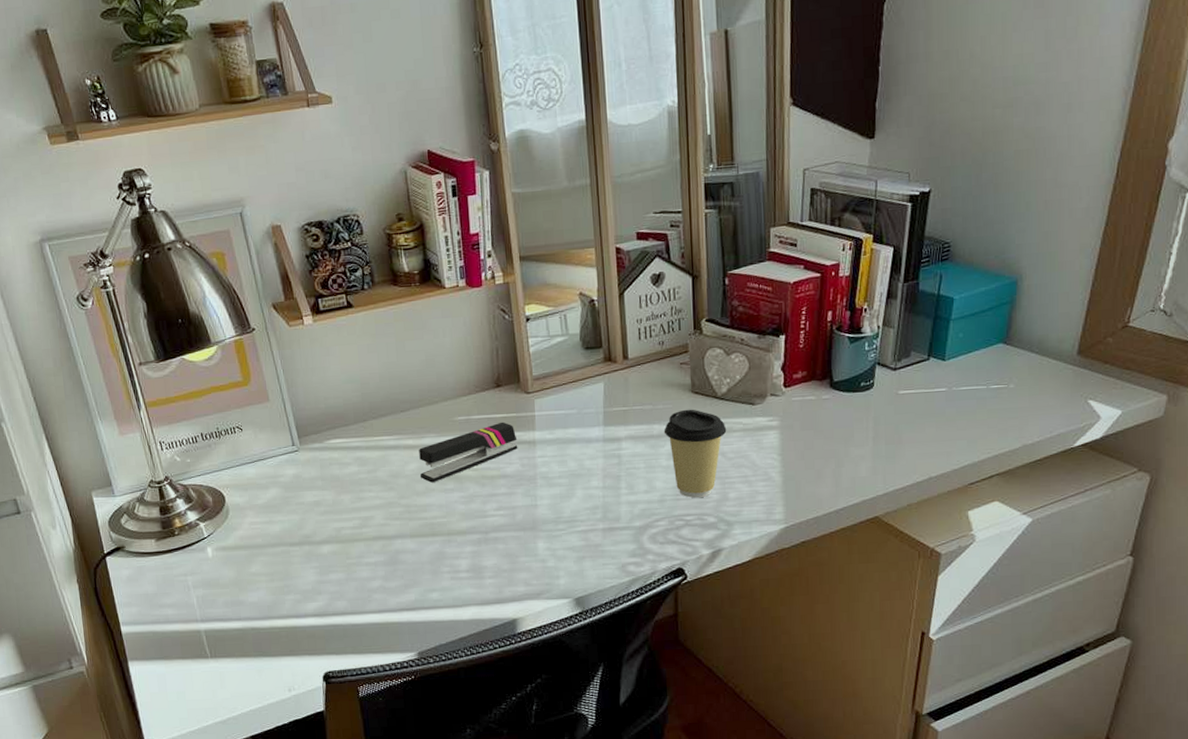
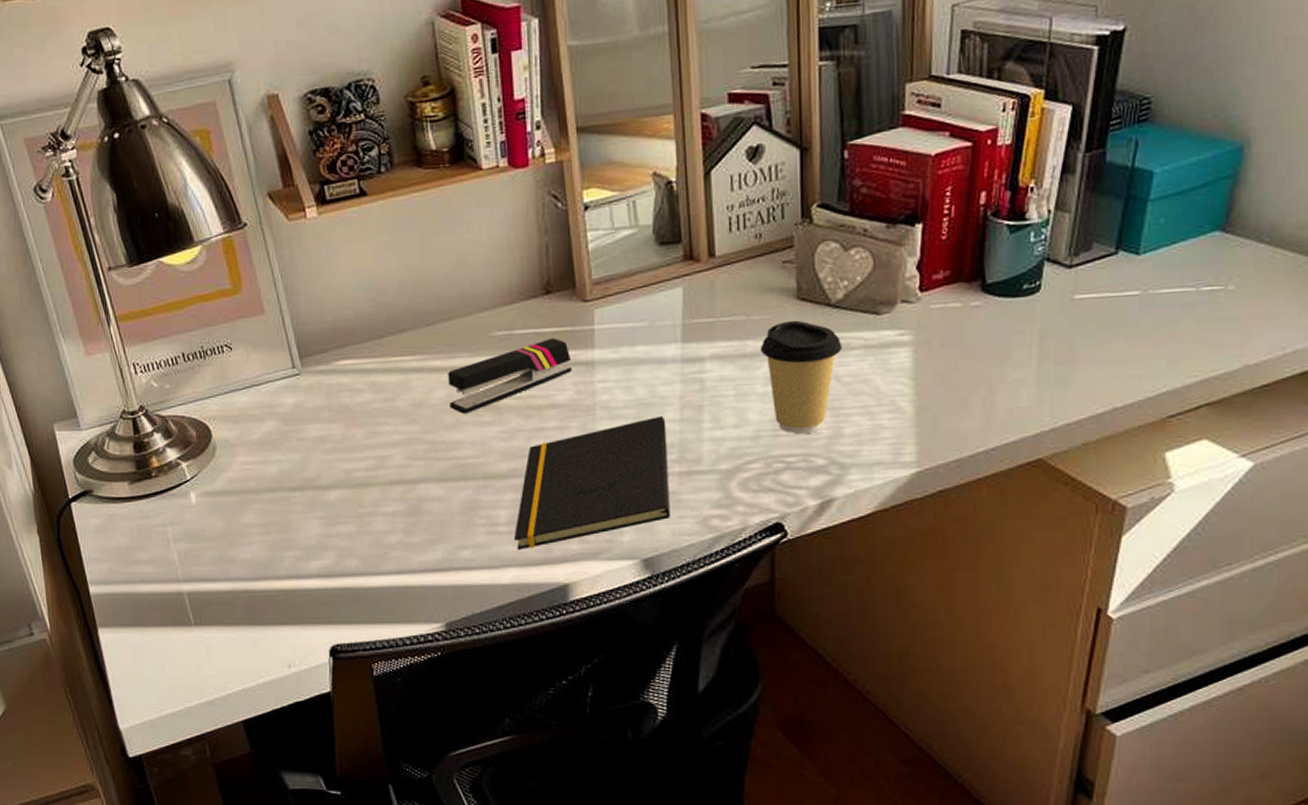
notepad: none [472,483,596,592] -> present [513,415,670,550]

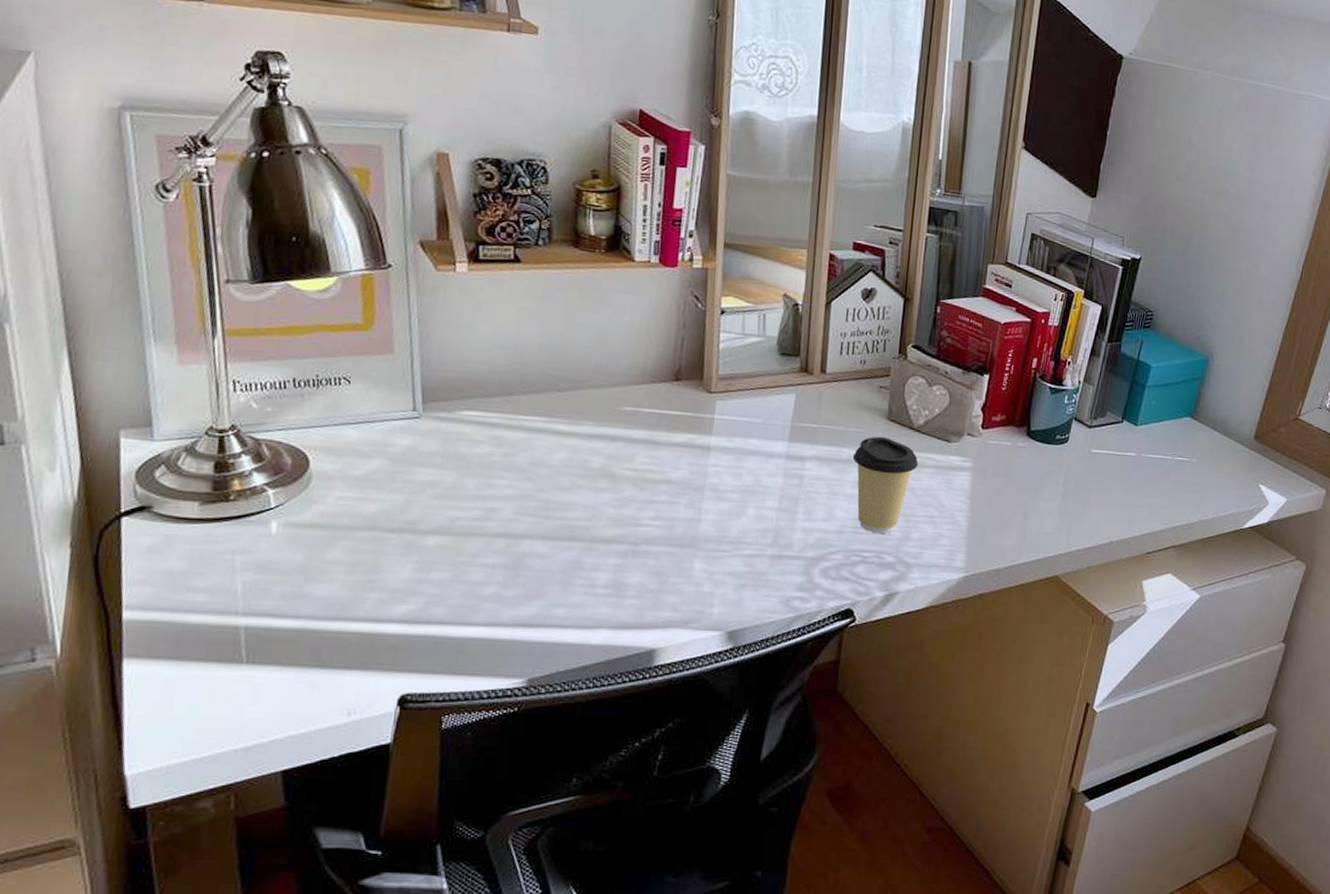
stapler: present [448,337,572,414] -> none [568,420,690,478]
notepad: present [513,415,670,550] -> none [609,502,766,613]

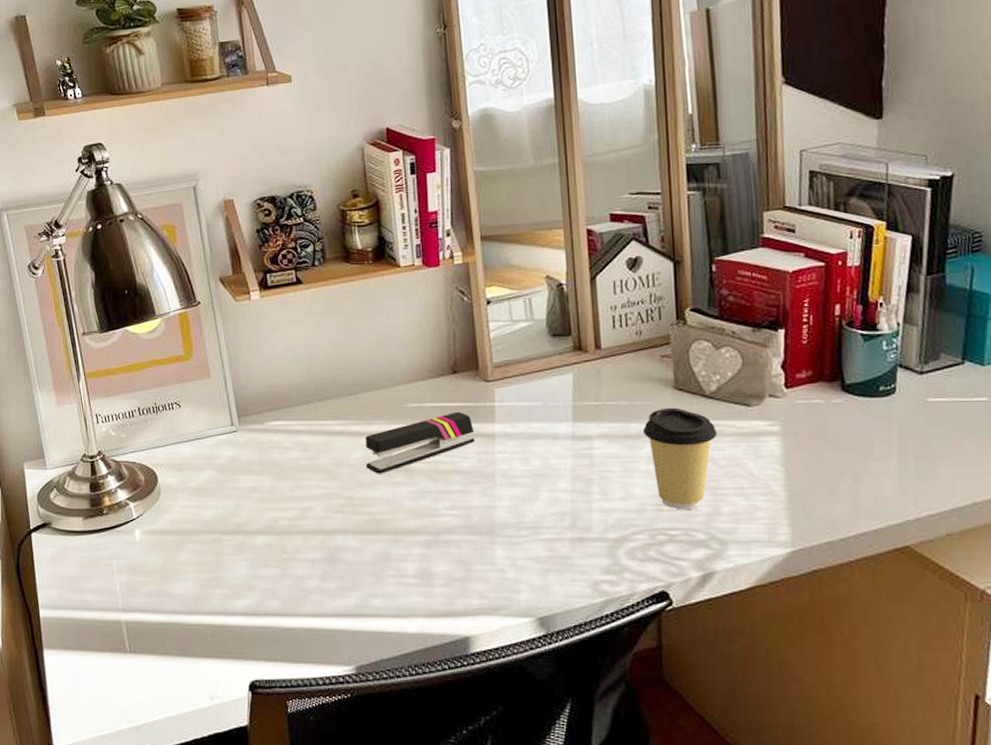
stapler: none [568,420,690,478] -> present [365,411,475,474]

